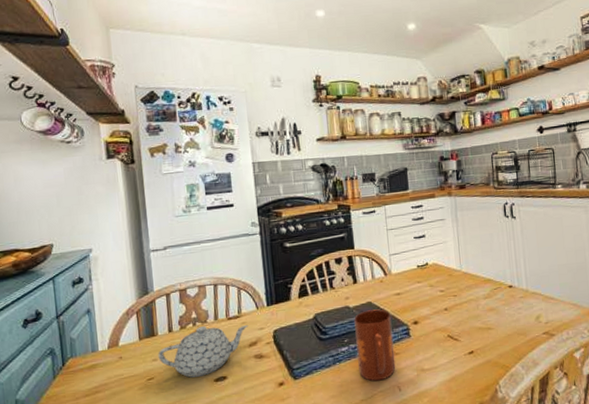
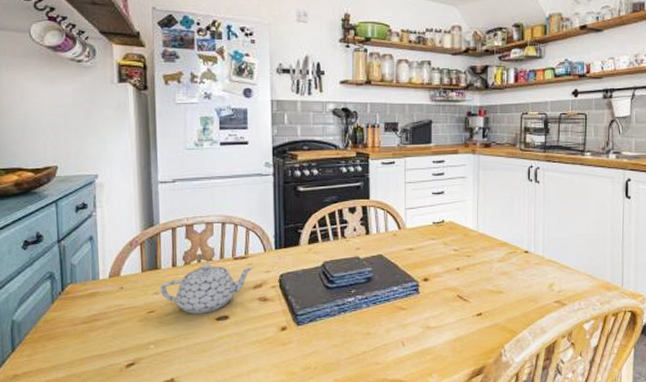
mug: present [354,309,396,381] -> none [363,263,401,334]

